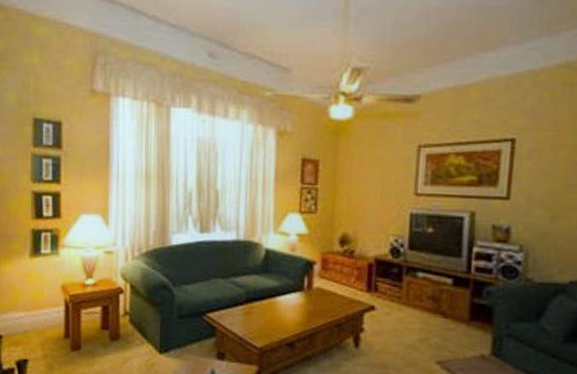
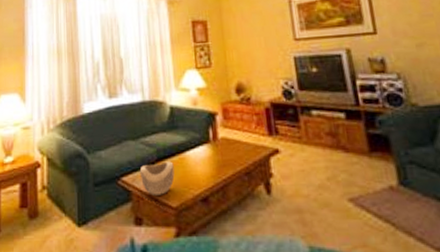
decorative bowl: none [227,303,263,335] -> present [140,161,175,196]

